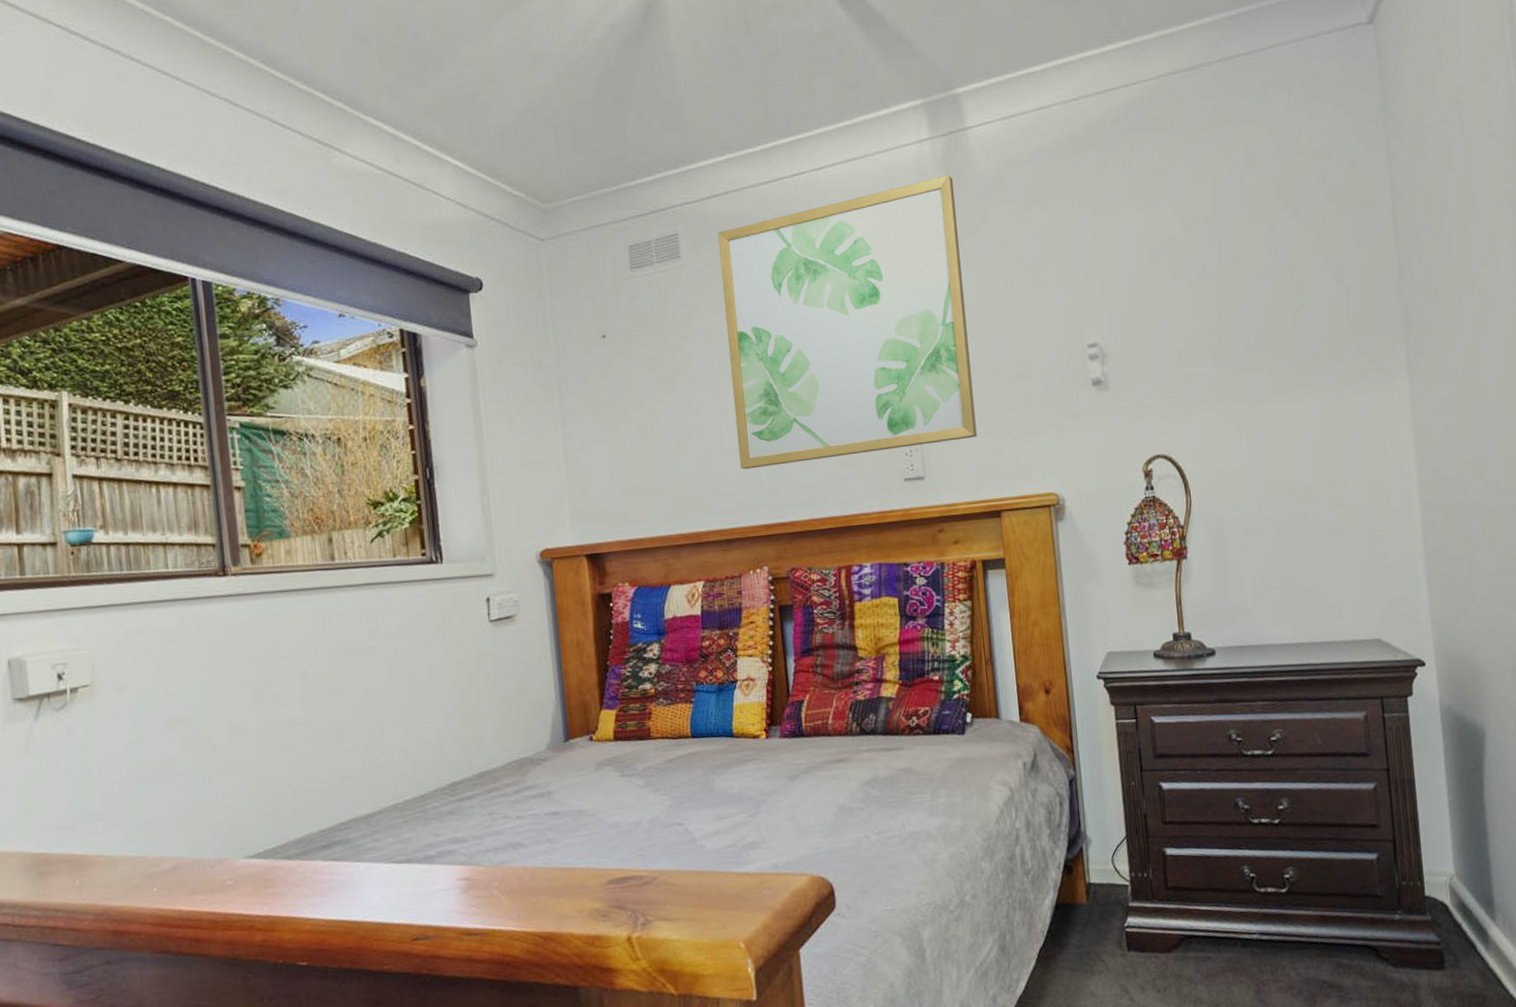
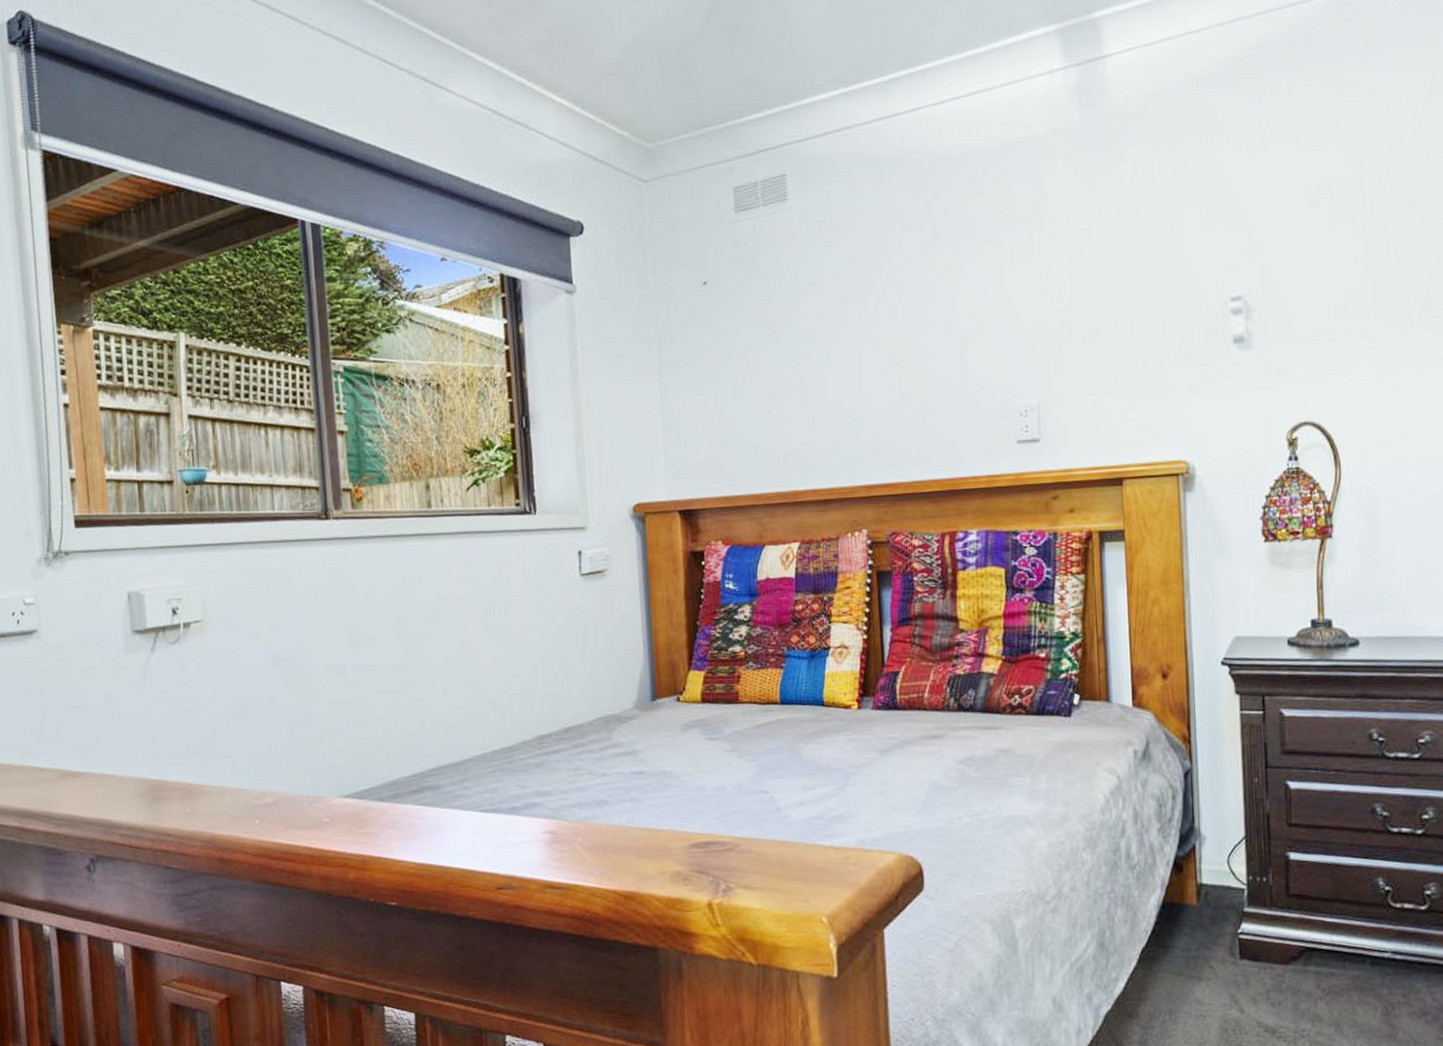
wall art: present [717,175,977,470] -> none [827,109,1100,427]

